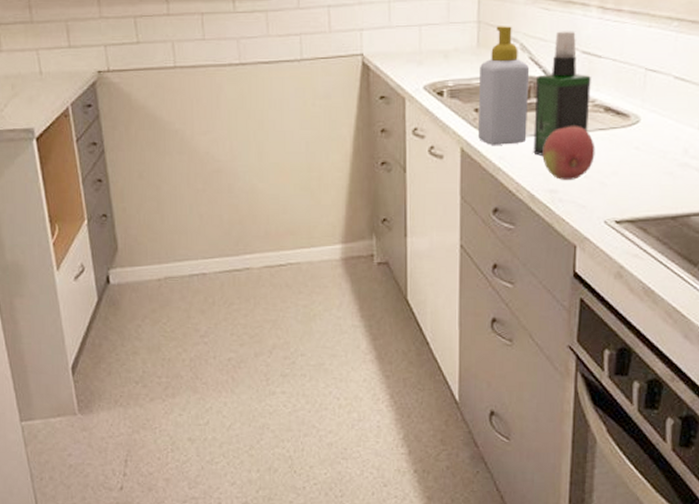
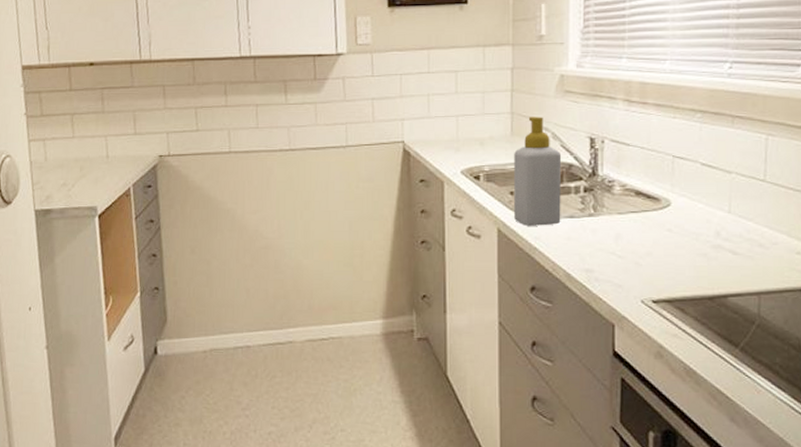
spray bottle: present [533,31,591,156] -> none [567,121,621,237]
fruit: present [542,126,595,180] -> none [577,209,629,260]

